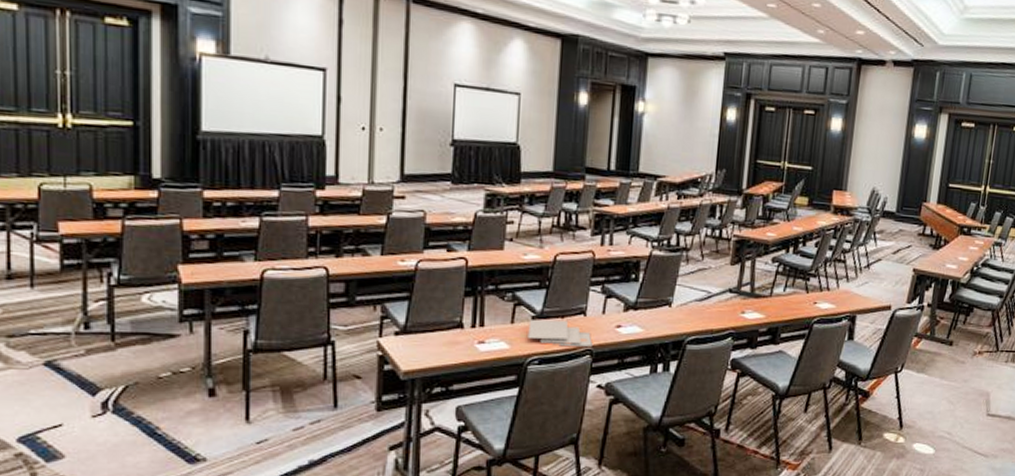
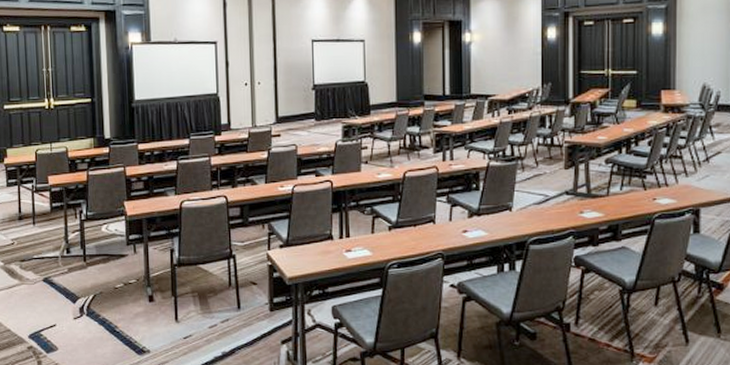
papers: present [528,319,592,347] -> none [386,228,443,252]

